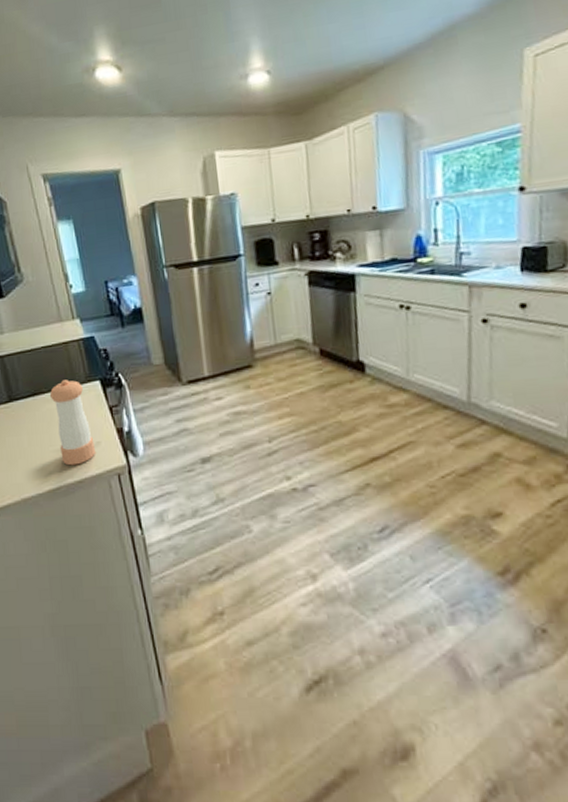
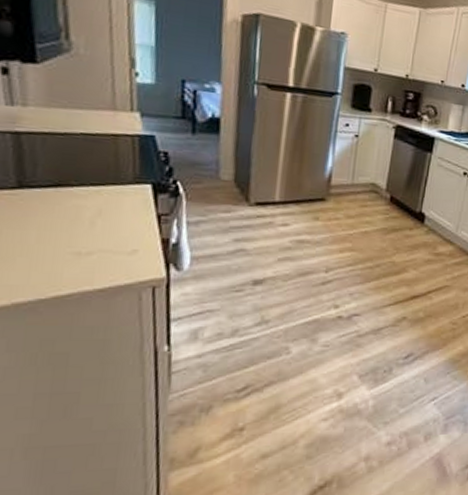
pepper shaker: present [50,380,95,466] -> none [81,176,130,272]

